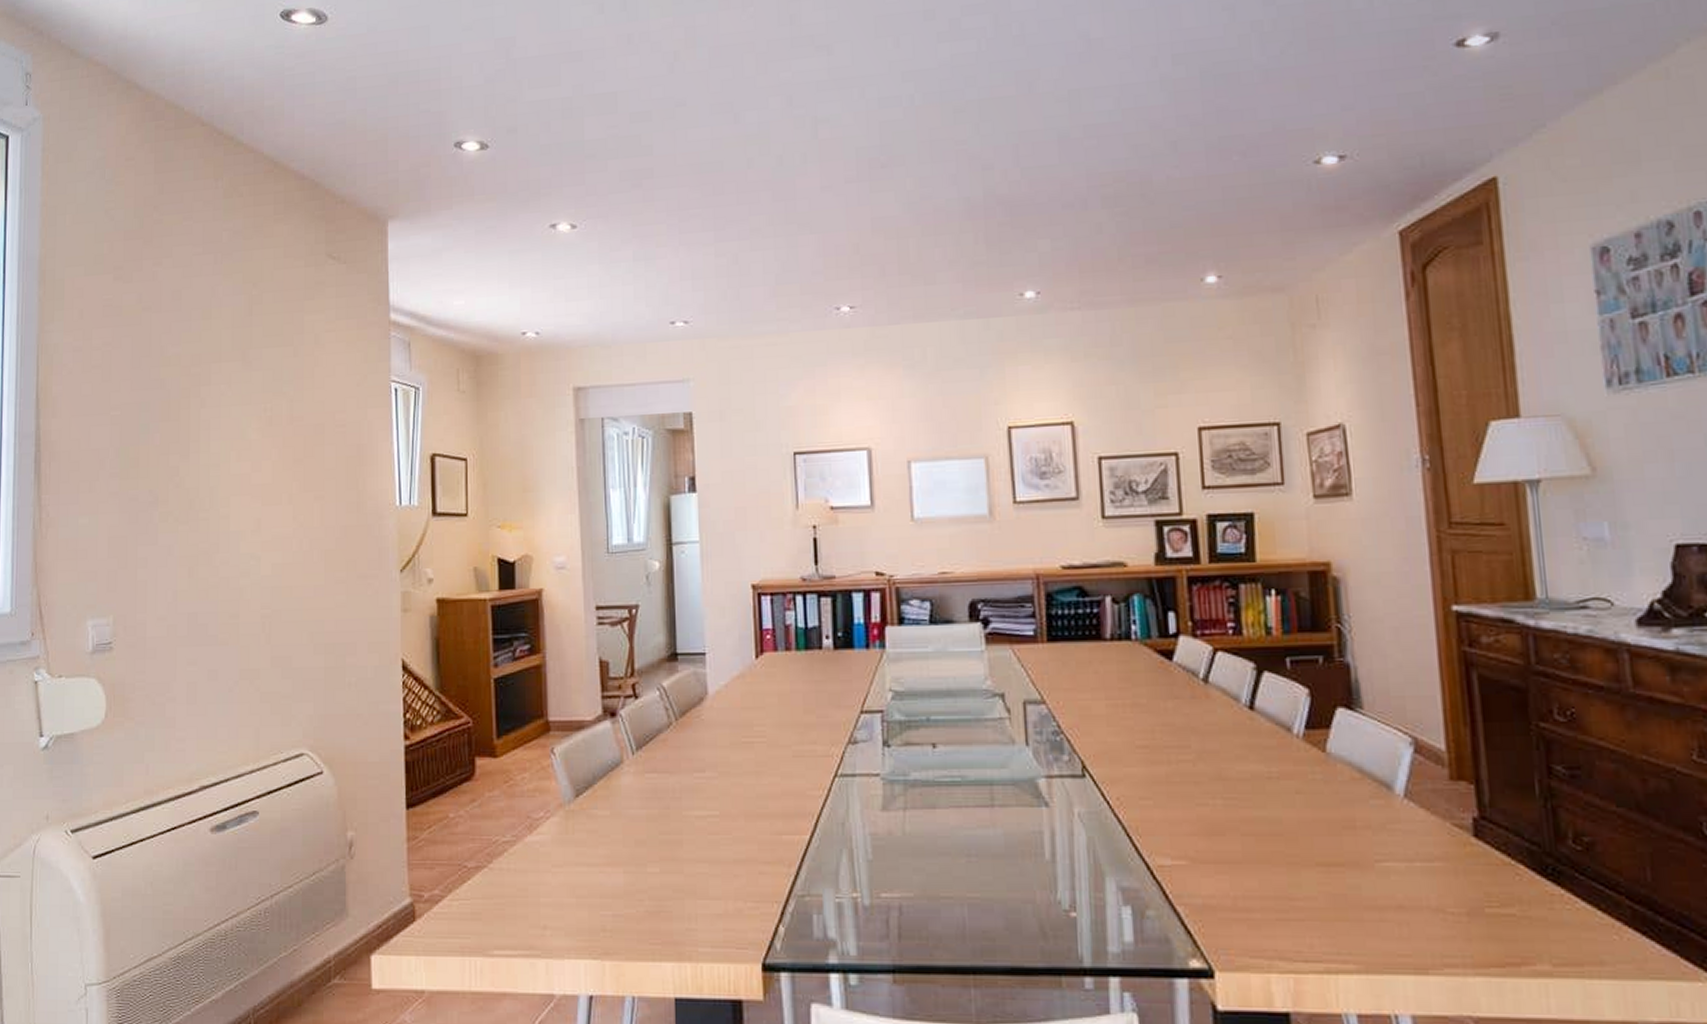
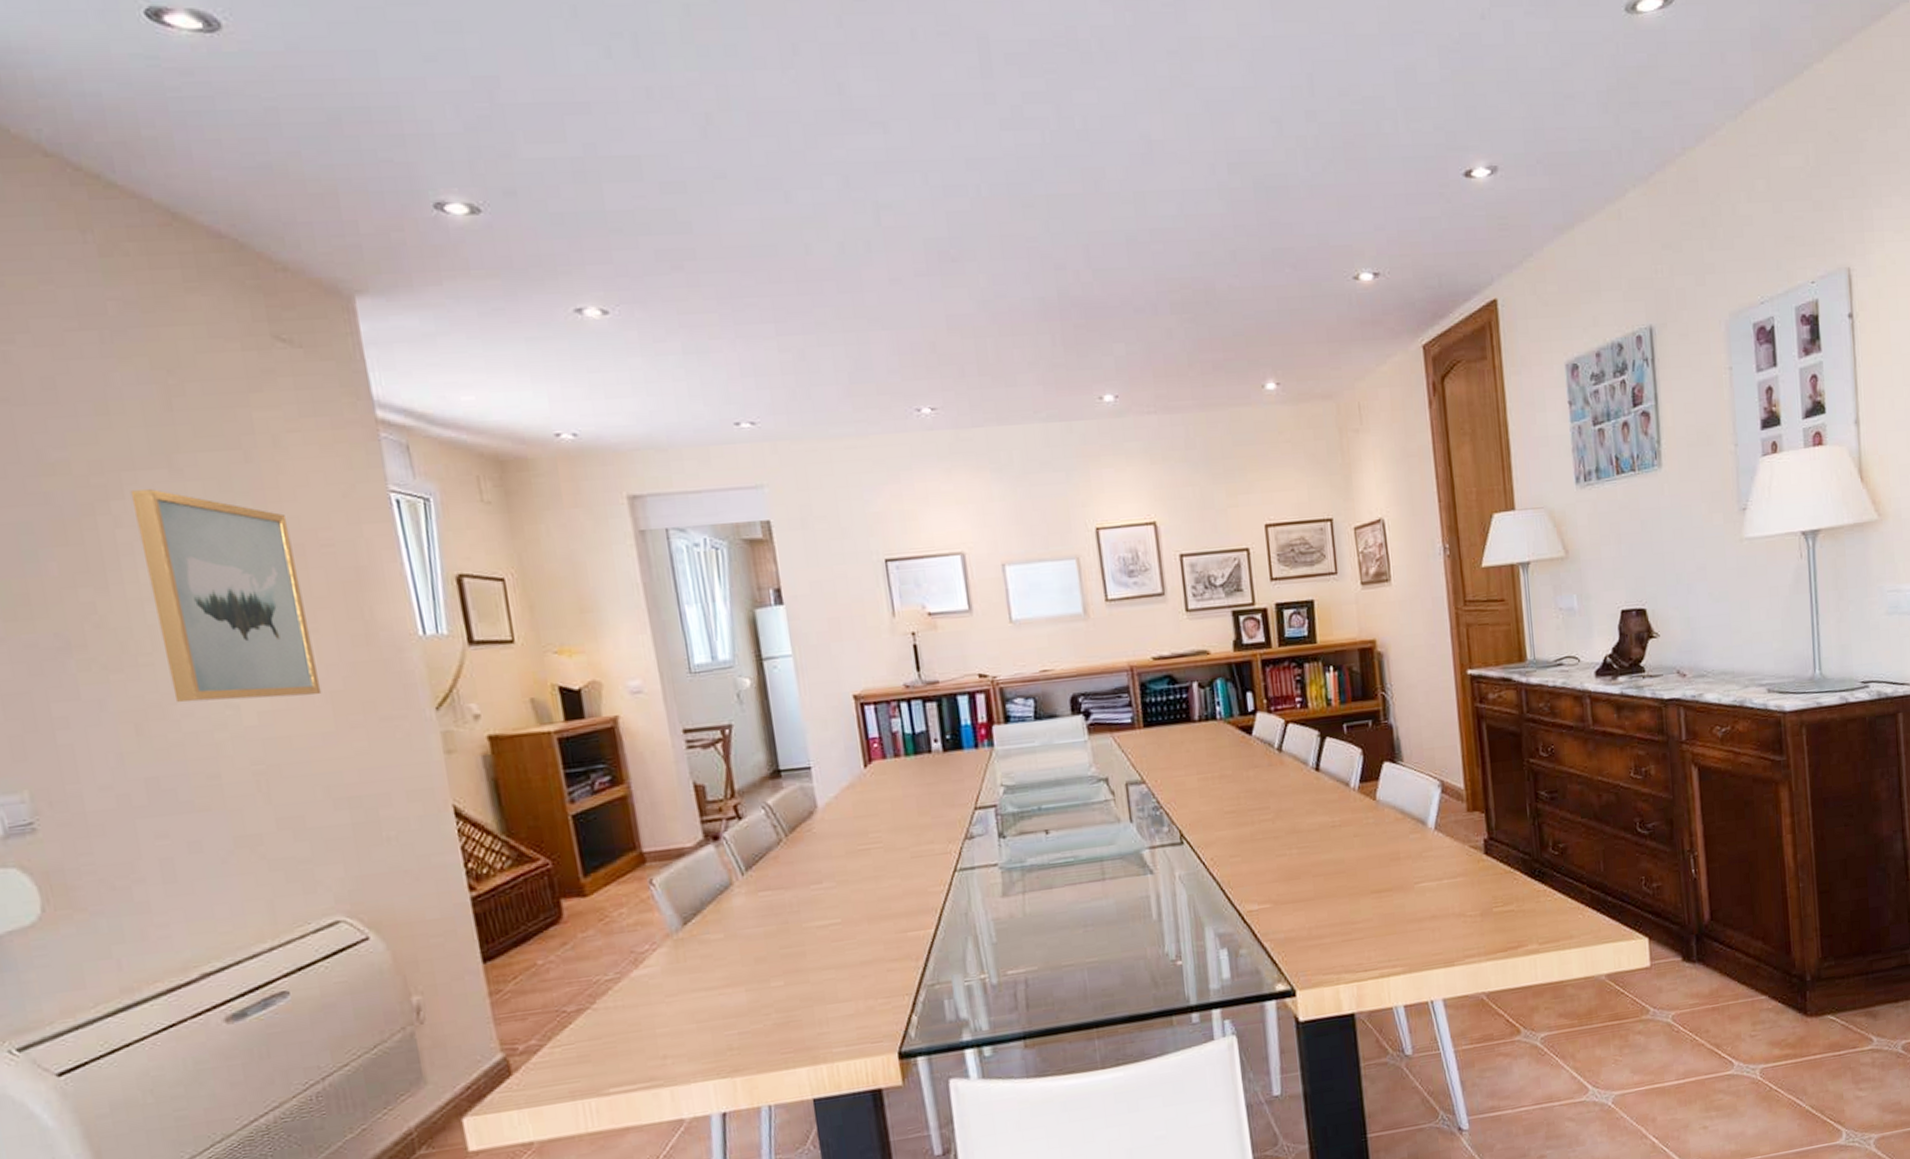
wall art: none [215,377,319,553] -> present [130,489,322,703]

